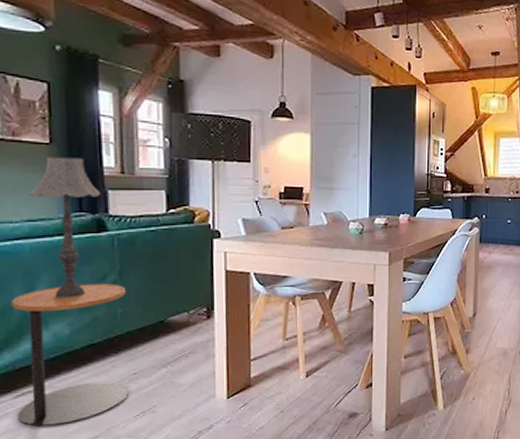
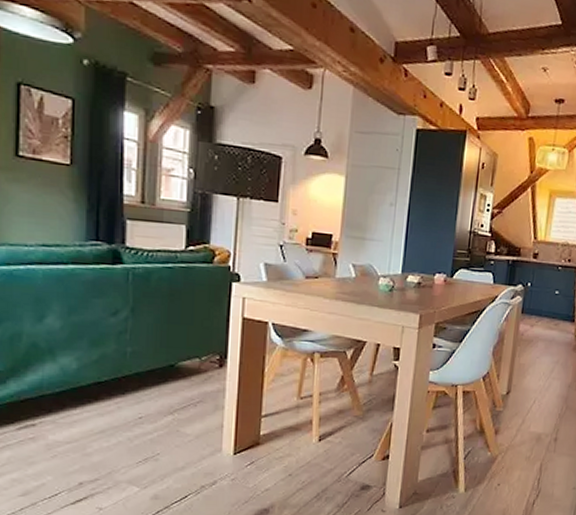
side table: present [11,283,130,428] -> none [19,317,138,464]
table lamp: present [29,157,102,298] -> none [46,179,120,331]

